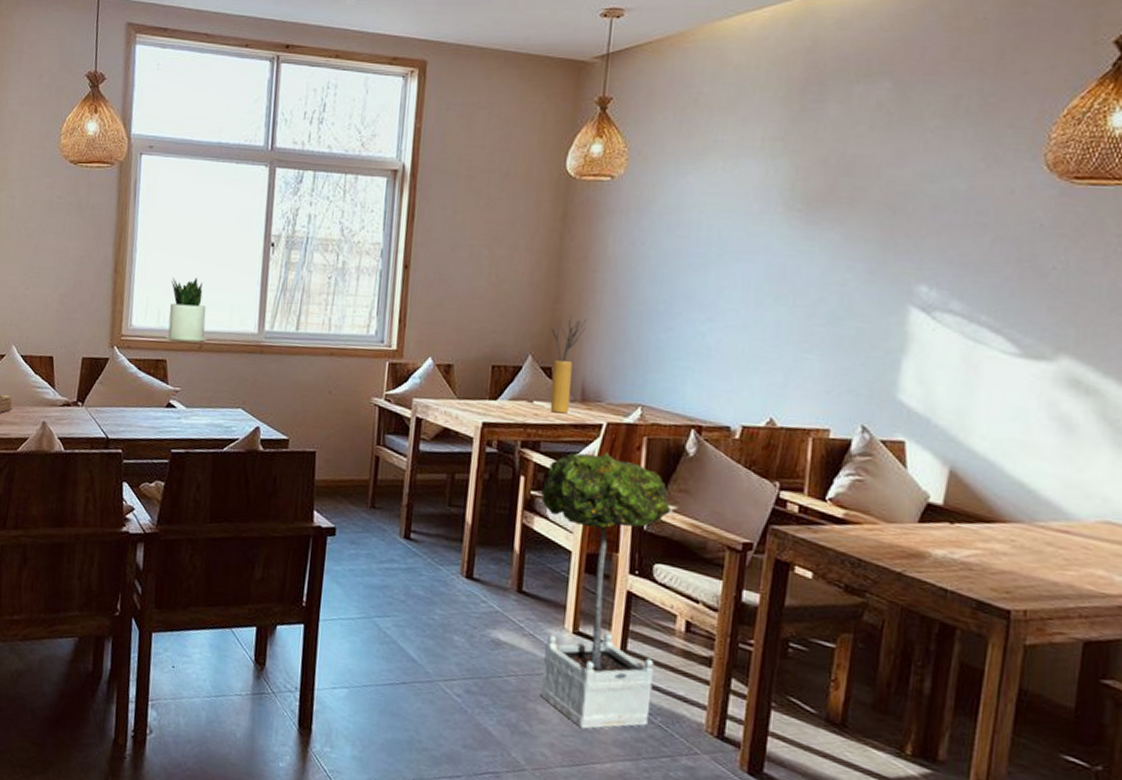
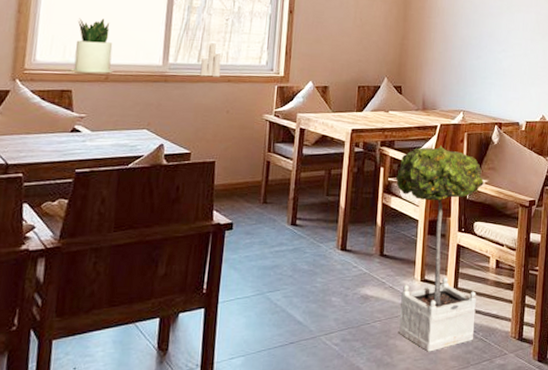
candle: none [299,304,323,349] -> present [200,41,221,77]
vase: present [550,314,586,414] -> none [400,47,425,119]

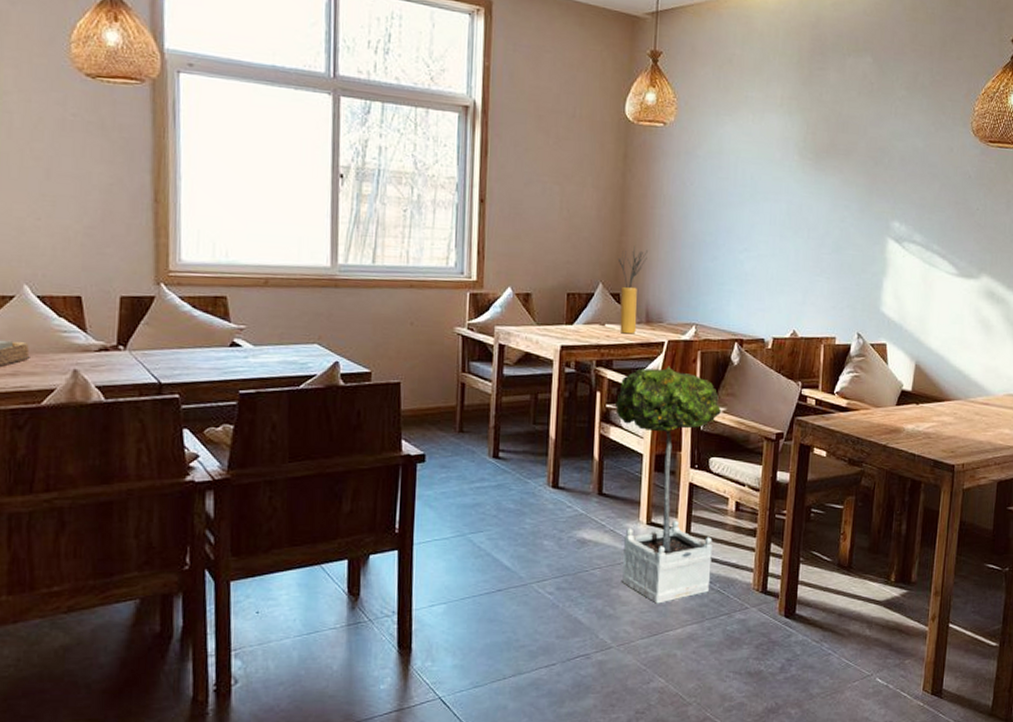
planter: present [70,18,114,75] -> none [223,208,274,278]
candle: present [200,41,221,77] -> none [376,237,401,282]
vase: none [400,47,425,119] -> present [617,246,648,334]

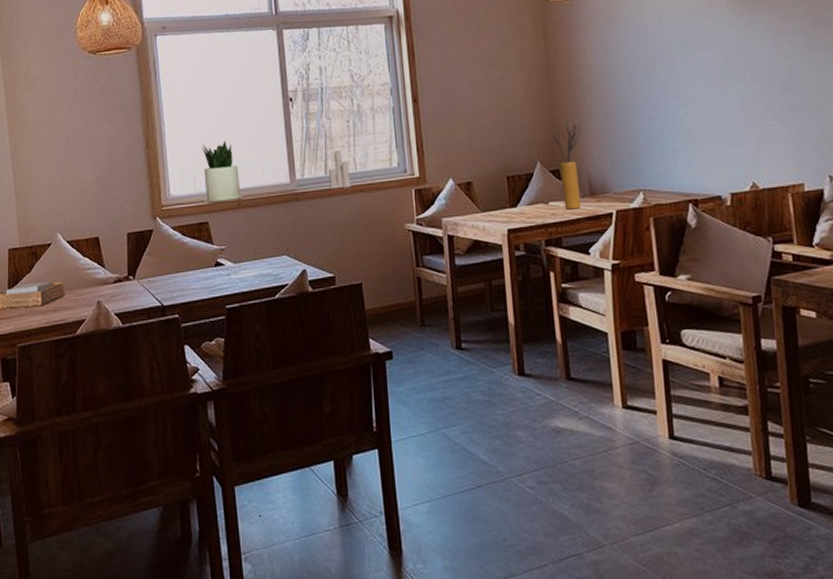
planter: none [223,208,274,278] -> present [201,141,244,204]
candle: none [376,237,401,282] -> present [329,147,352,190]
potted tree: present [614,366,721,604] -> none [570,237,705,496]

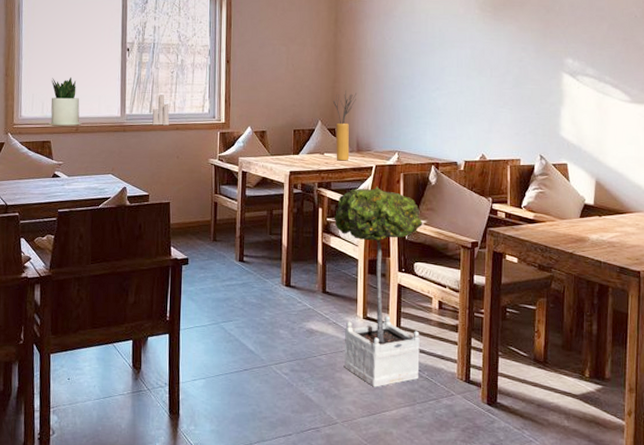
potted tree: none [570,237,705,496] -> present [333,186,422,387]

